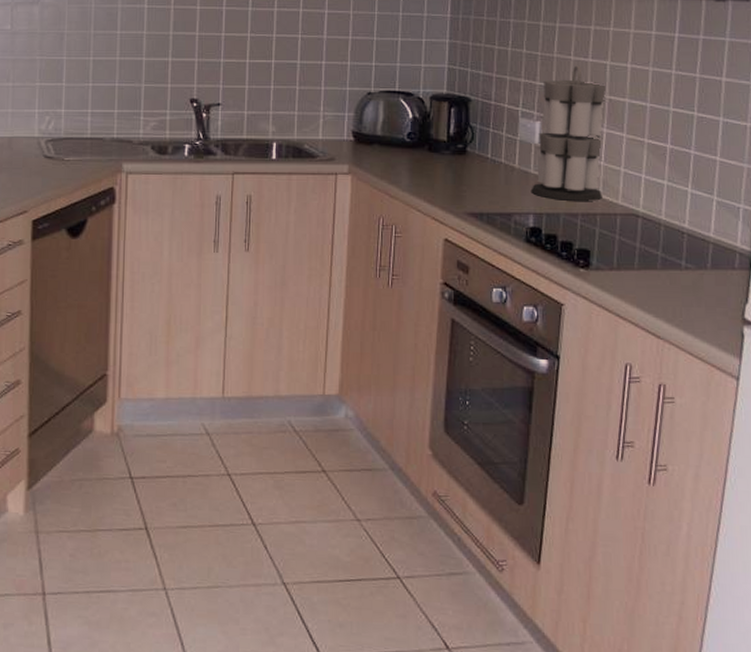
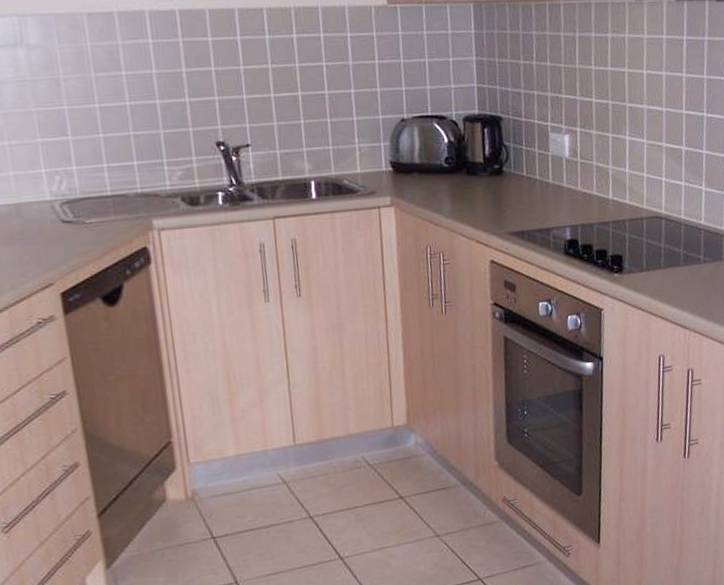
spice rack: present [530,65,605,201] -> none [565,75,630,211]

